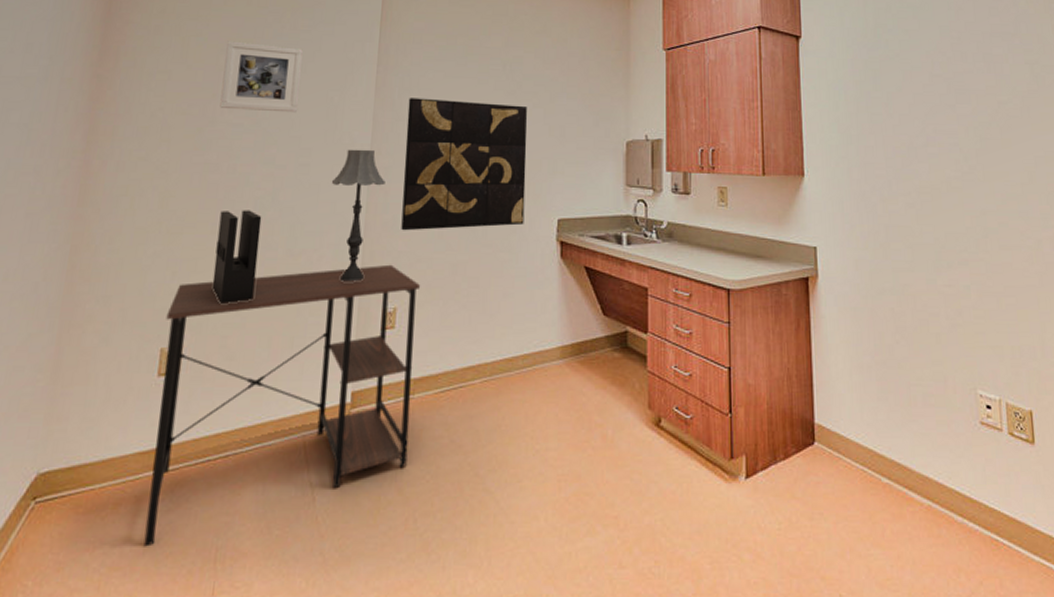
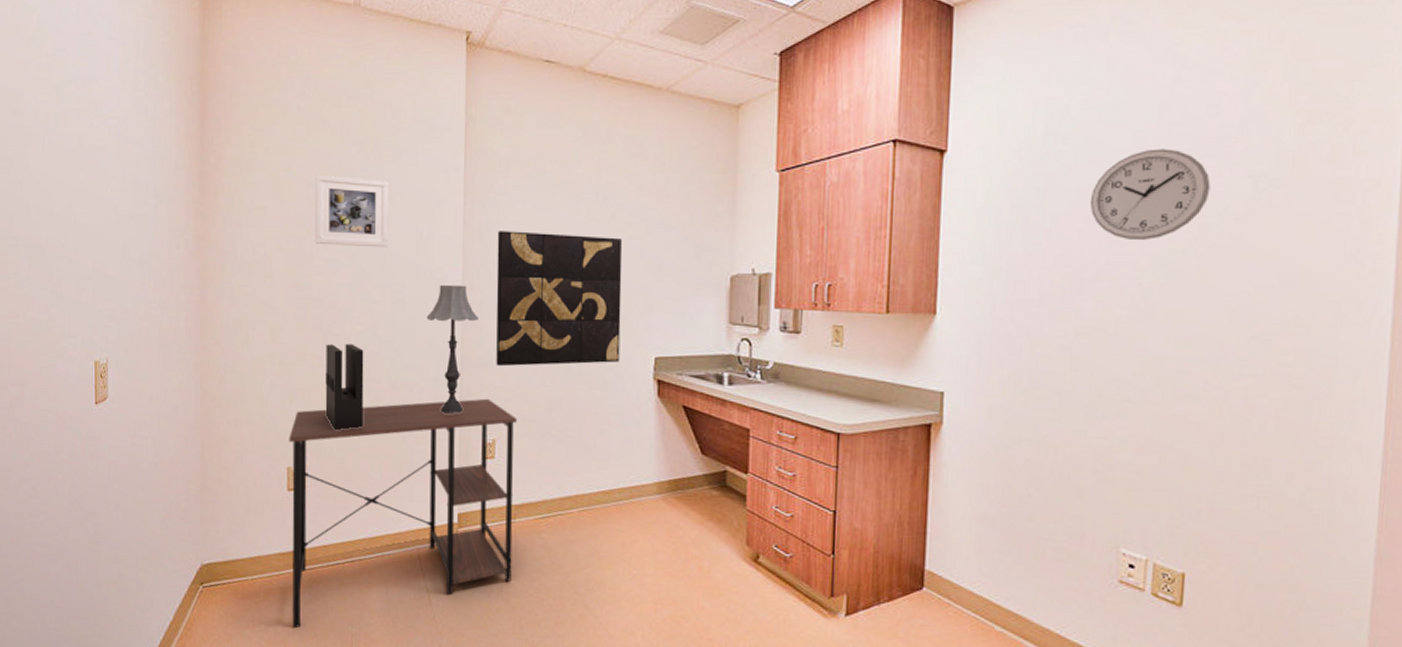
wall clock: none [914,40,1001,114] -> present [1089,148,1211,241]

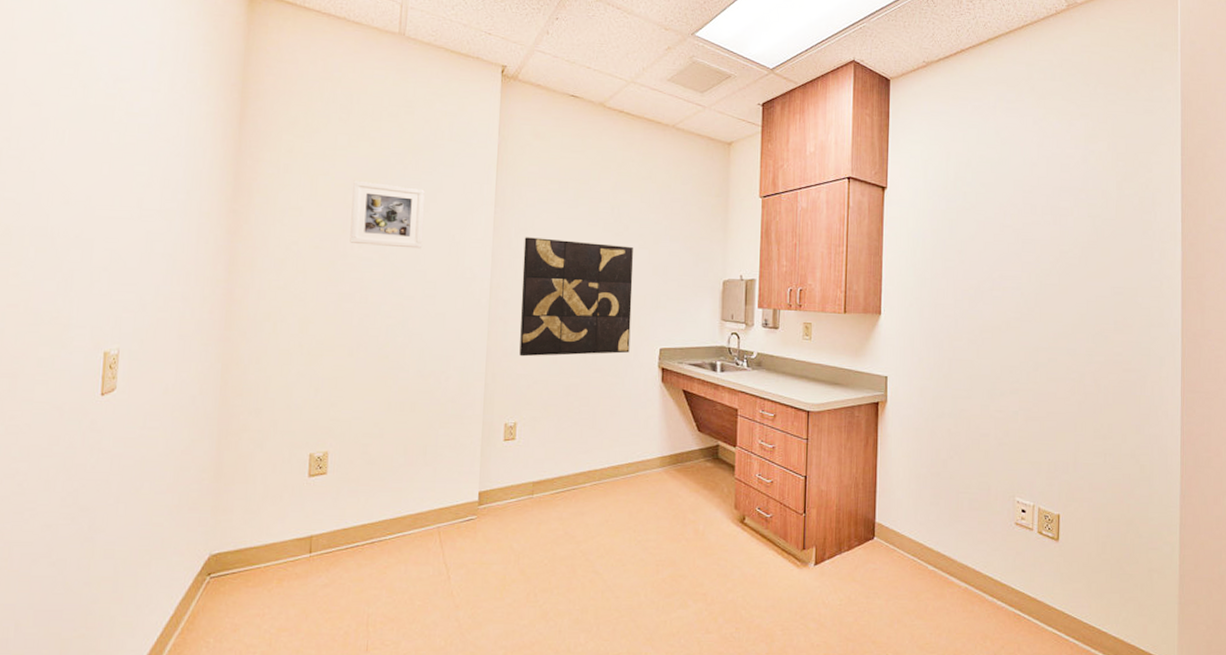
desk: present [289,398,518,629] -> none [306,385,538,613]
file holder: present [325,343,364,431] -> none [351,335,394,418]
table lamp: present [426,284,478,414] -> none [455,283,504,400]
wall clock: present [1089,148,1211,241] -> none [987,194,1066,262]

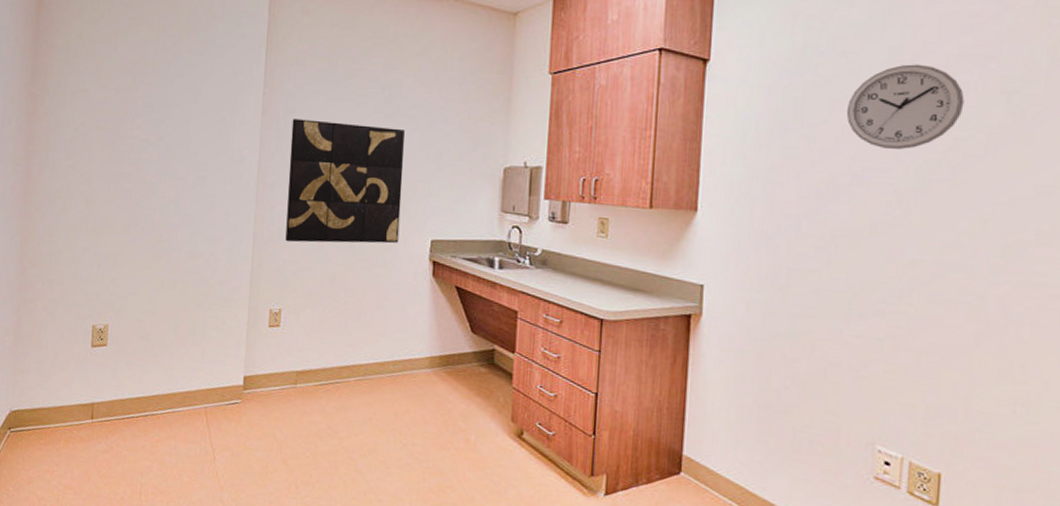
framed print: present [350,180,425,249] -> none [129,63,198,130]
wall clock: none [987,194,1066,262] -> present [846,64,965,150]

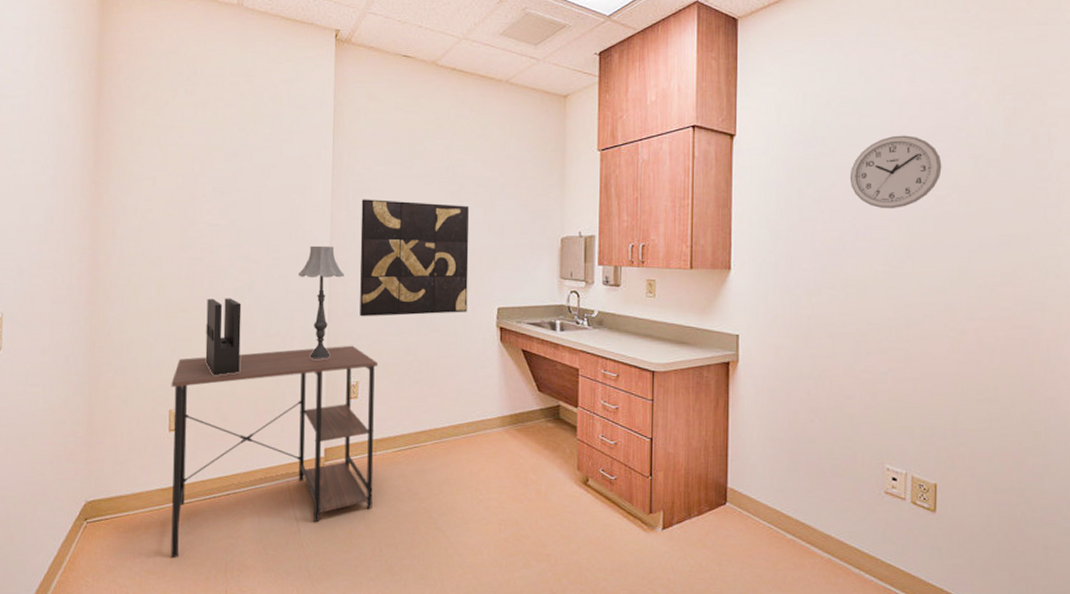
desk: none [88,270,303,476] -> present [171,345,379,559]
file holder: none [129,215,167,294] -> present [205,298,242,376]
table lamp: none [224,165,271,284] -> present [297,245,344,360]

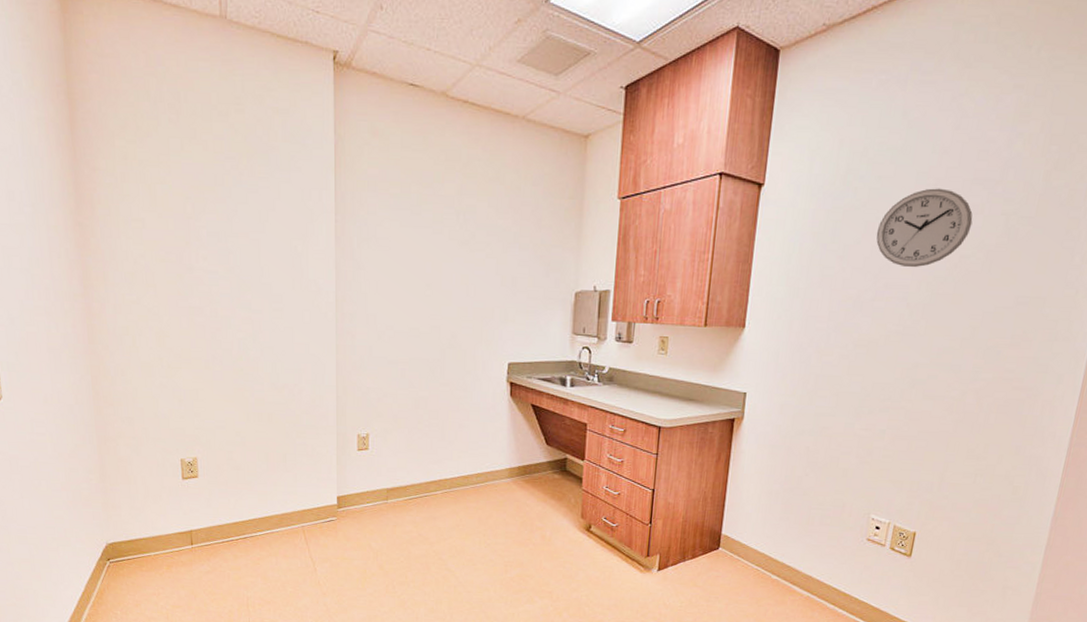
desk: present [171,345,379,559] -> none [180,398,389,594]
file holder: present [205,298,242,376] -> none [210,349,249,427]
table lamp: present [297,245,344,360] -> none [303,296,351,412]
wall art: present [360,199,469,317] -> none [367,247,481,370]

